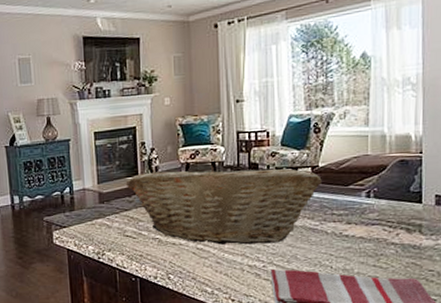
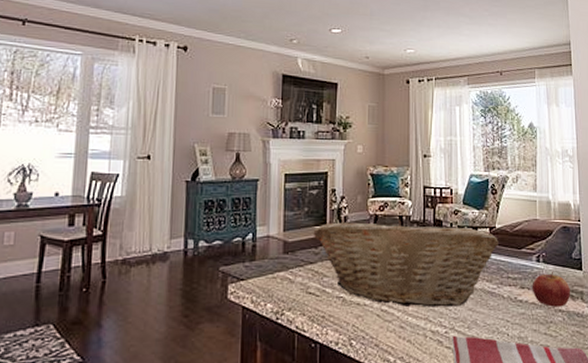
apple: none [360,205,407,241] -> present [532,271,571,307]

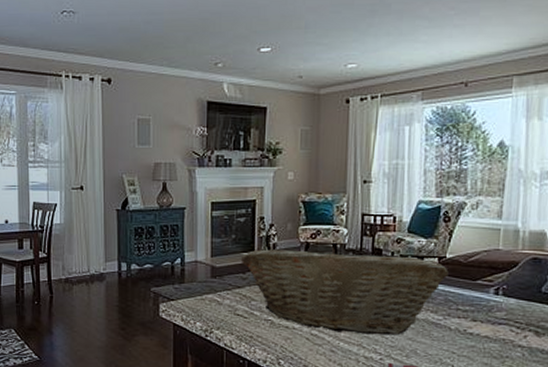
apple: present [532,271,571,307] -> none [486,305,536,342]

